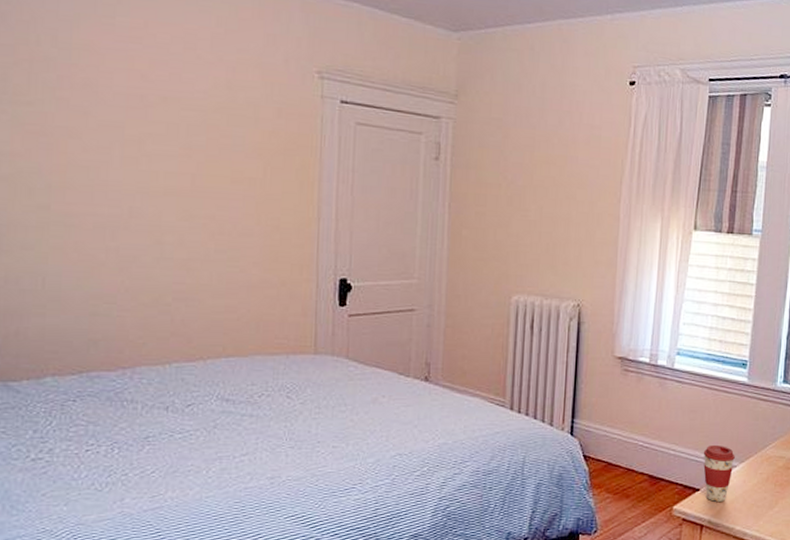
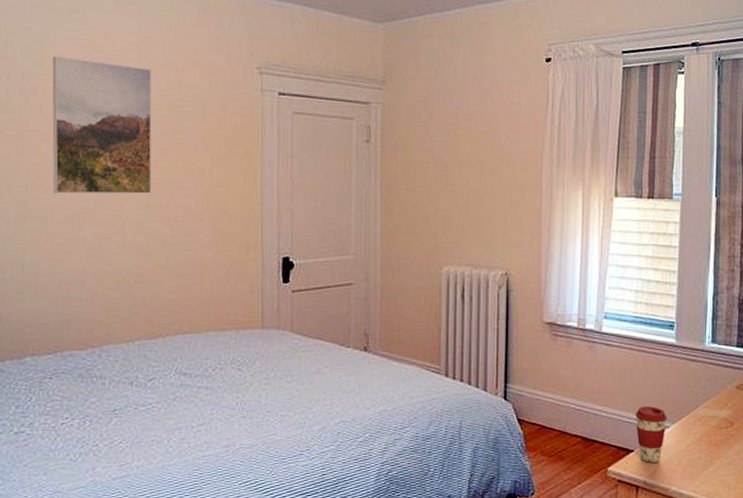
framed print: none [81,45,198,204] -> present [52,57,152,195]

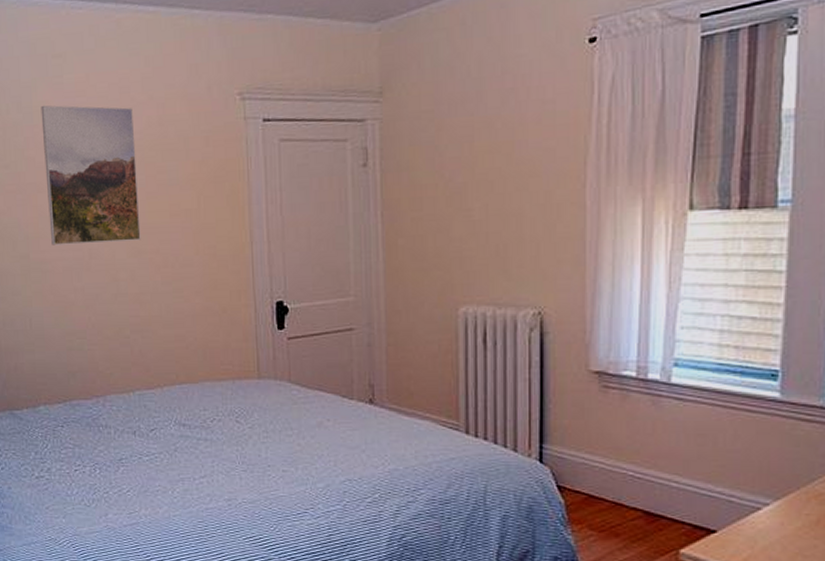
coffee cup: present [635,405,667,463] -> none [718,476,766,547]

